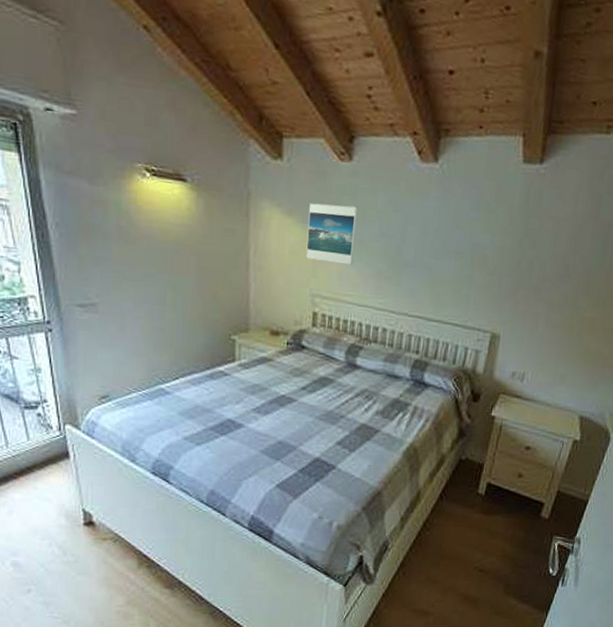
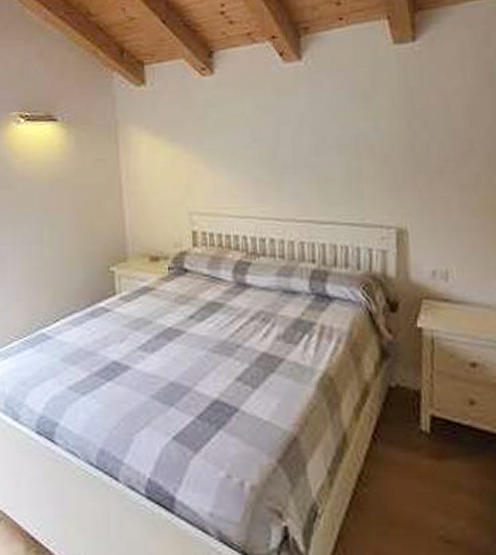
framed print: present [305,202,359,265] -> none [176,117,228,177]

